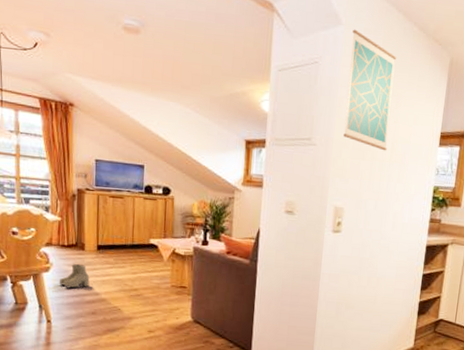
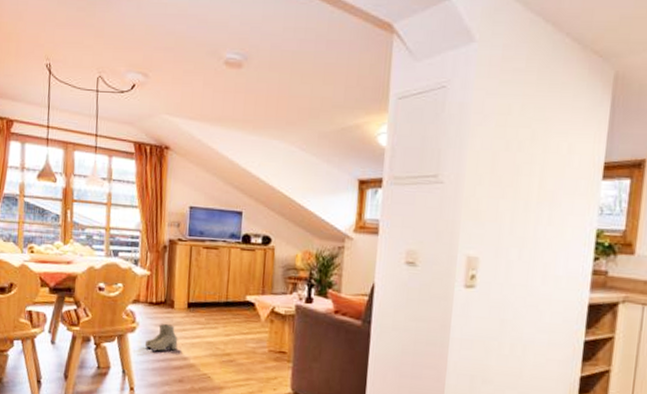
wall art: present [343,29,397,151] -> none [478,46,545,188]

